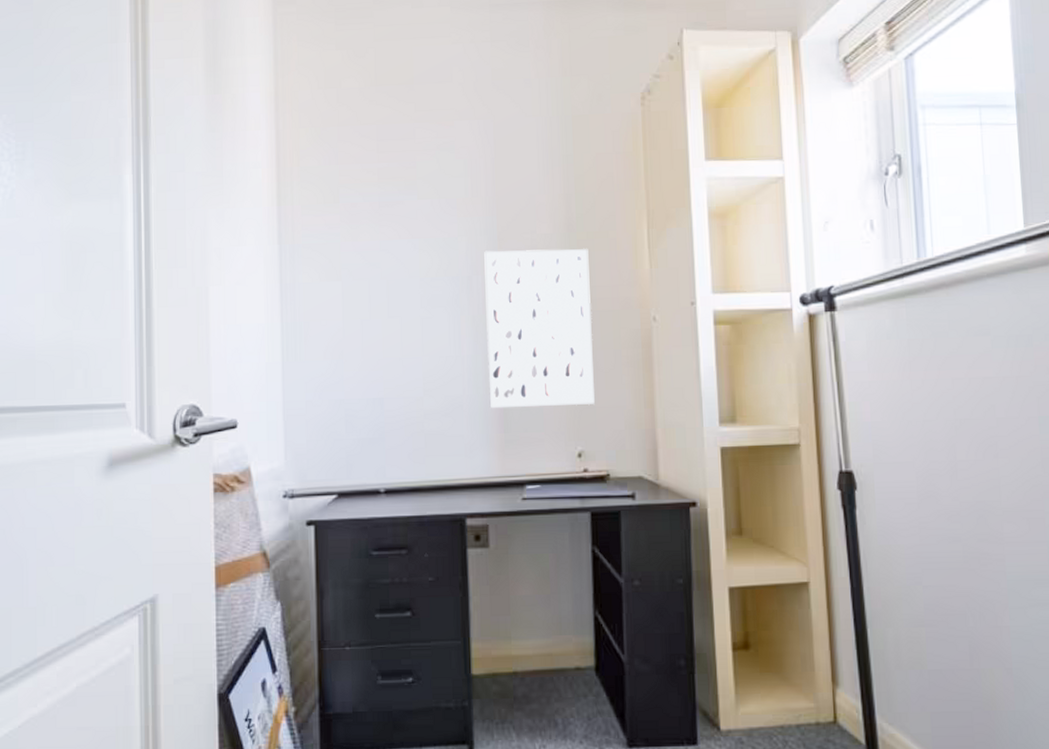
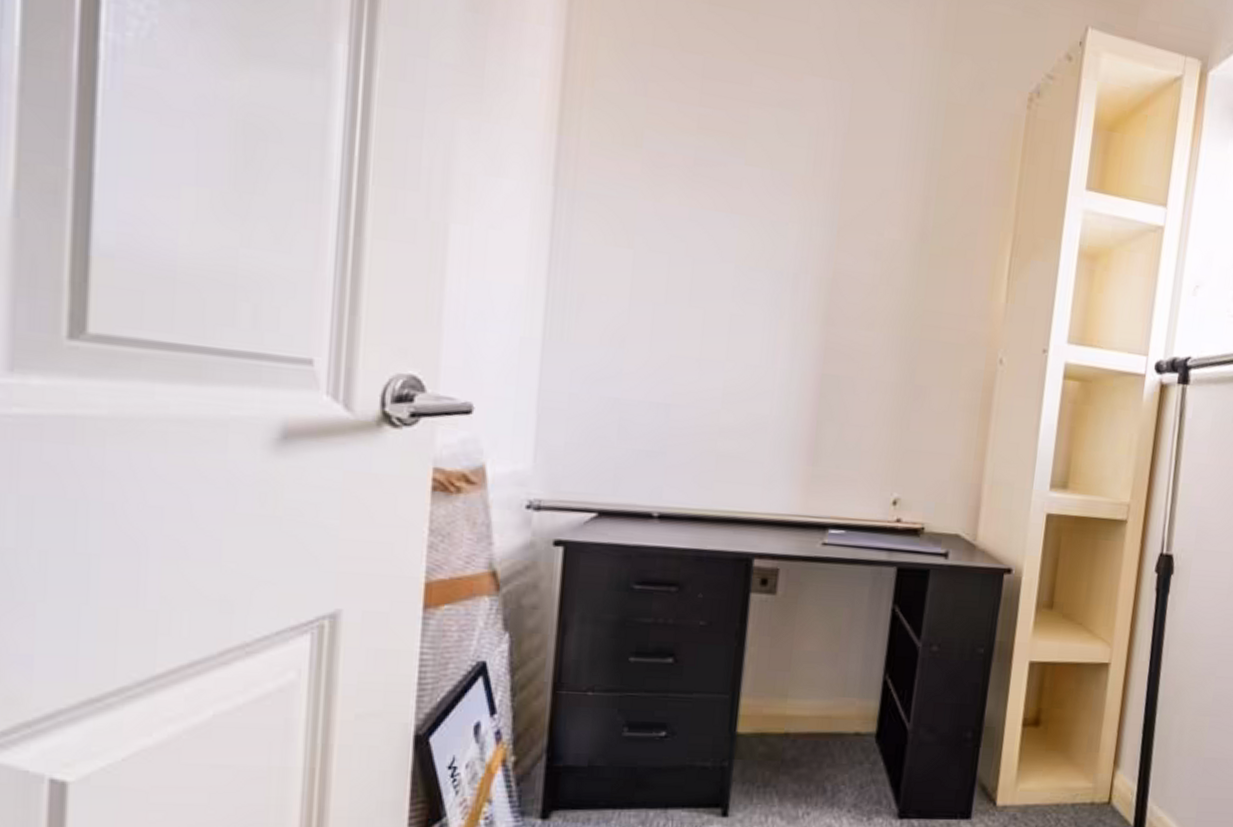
wall art: present [484,249,595,409] -> none [799,246,941,448]

